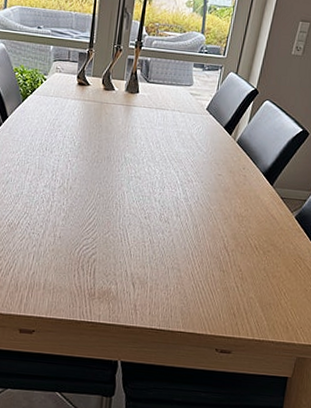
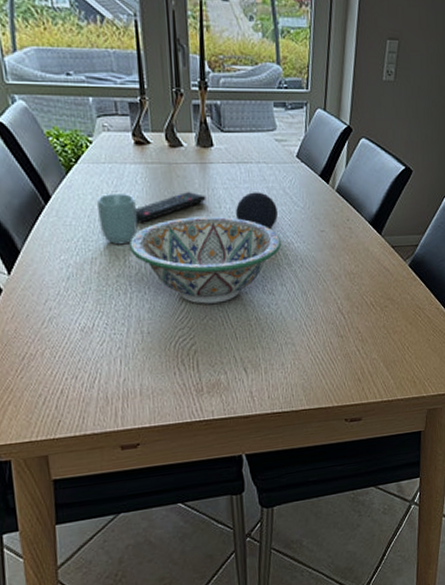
cup: none [39,120,70,162] -> present [97,192,138,245]
decorative bowl: none [58,147,183,223] -> present [129,216,282,304]
remote control: none [67,127,126,147] -> present [134,192,206,223]
decorative ball: none [147,134,184,167] -> present [235,192,279,230]

